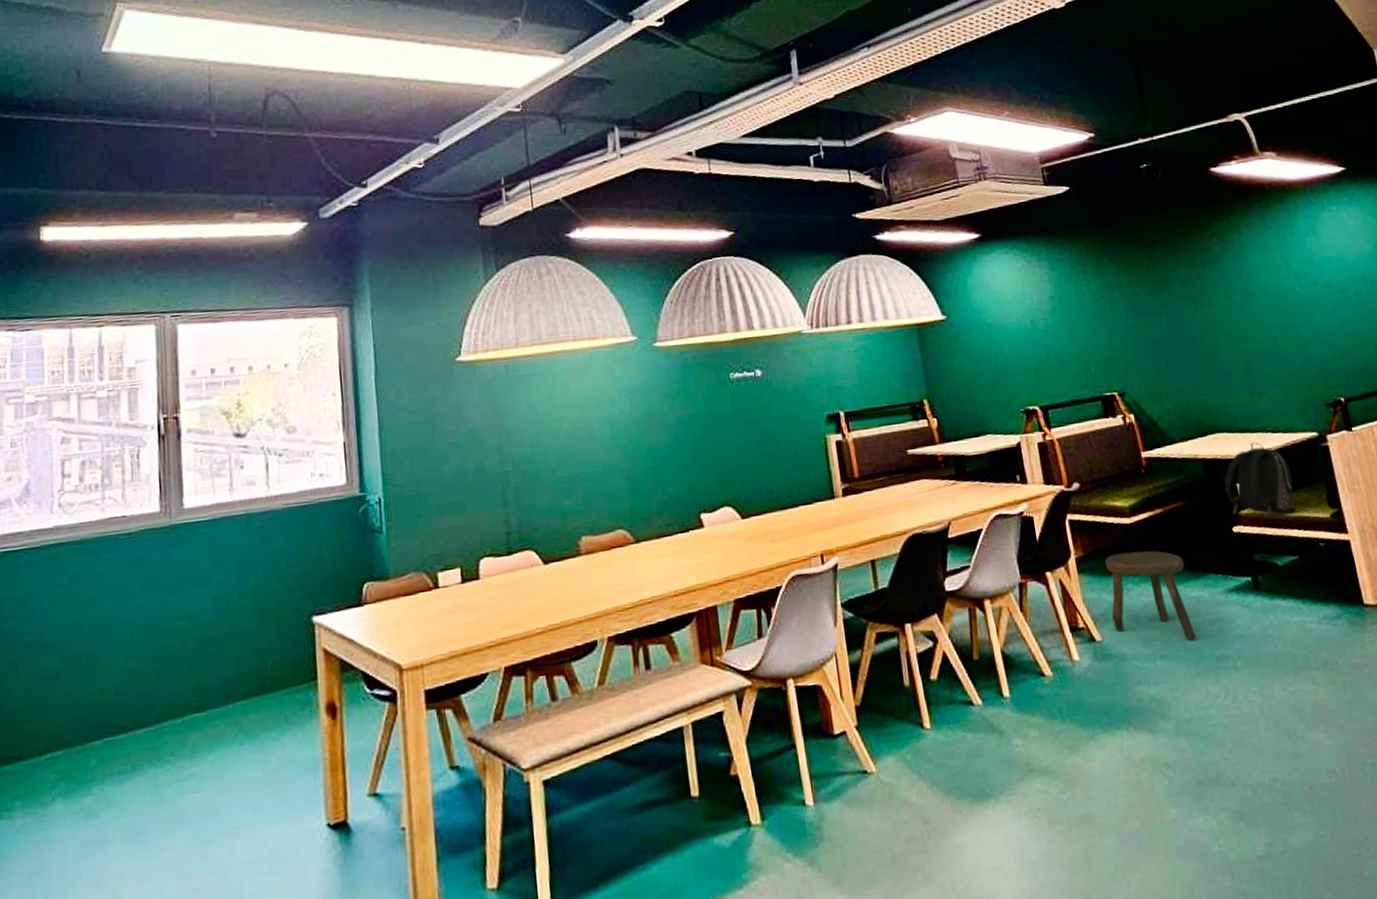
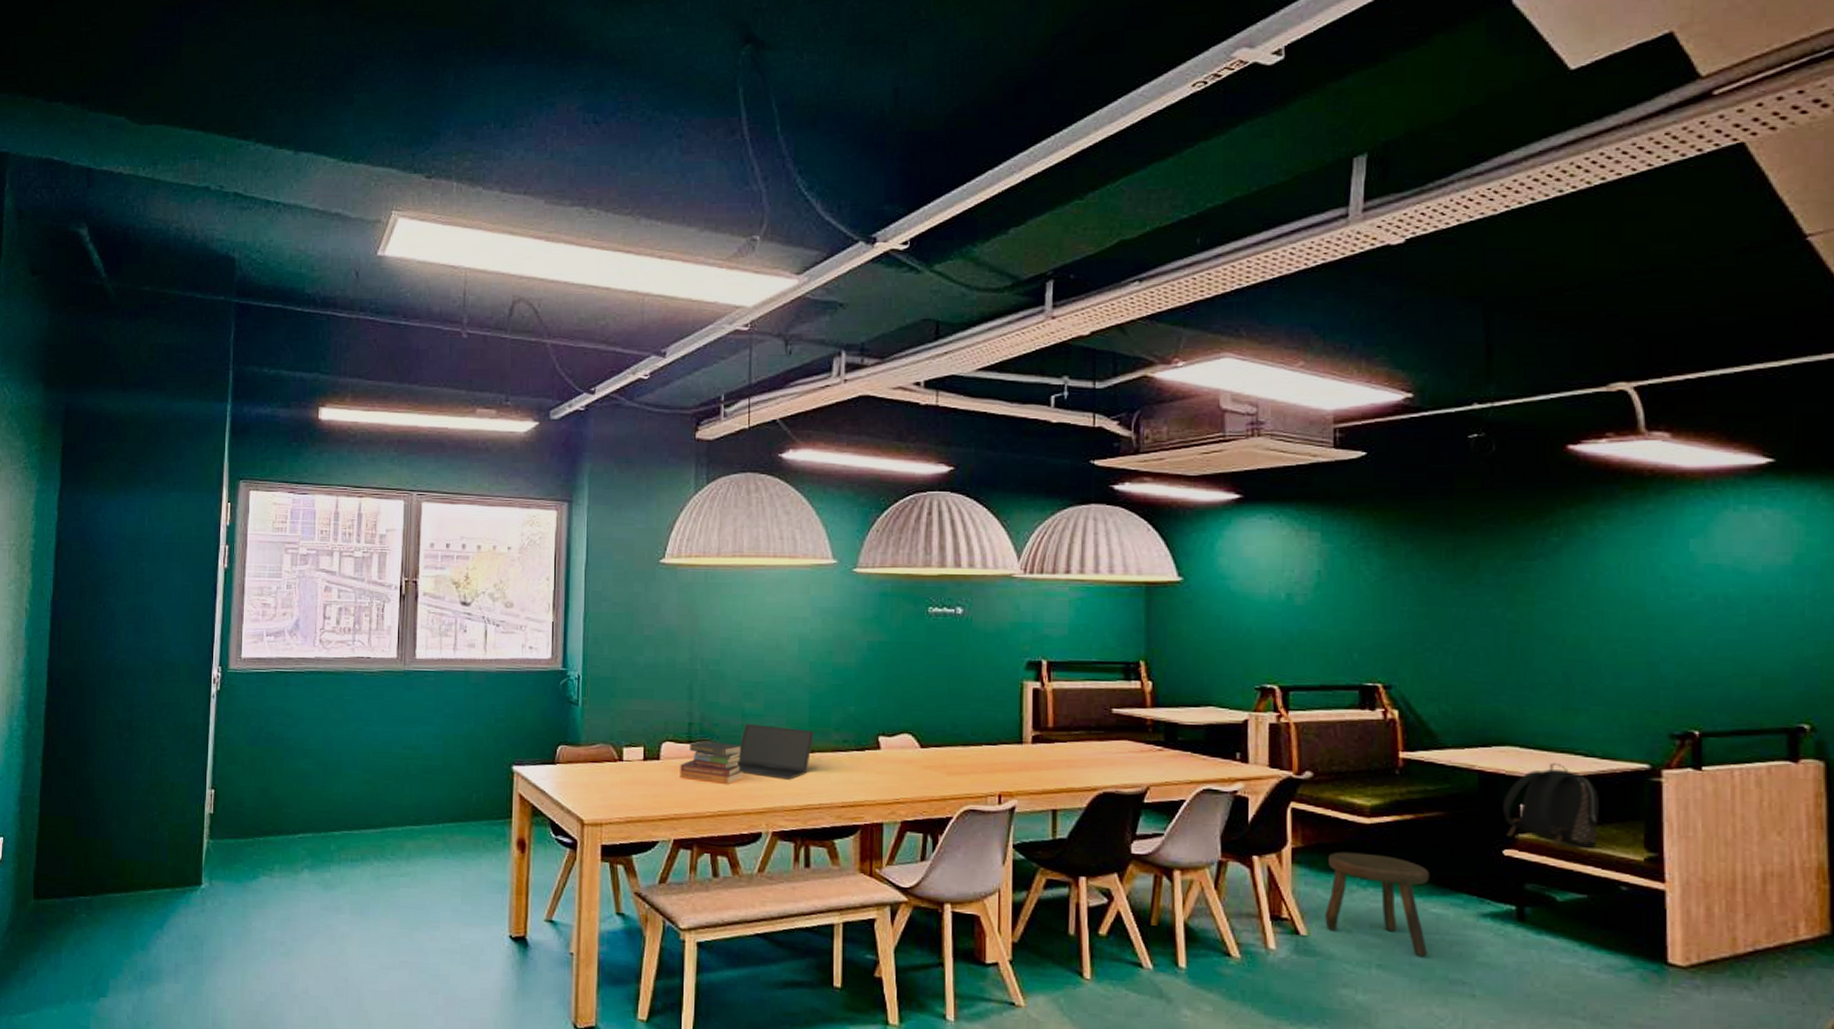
books: none [502,547,571,597] -> present [680,740,743,785]
laptop: none [562,518,638,579] -> present [736,723,814,780]

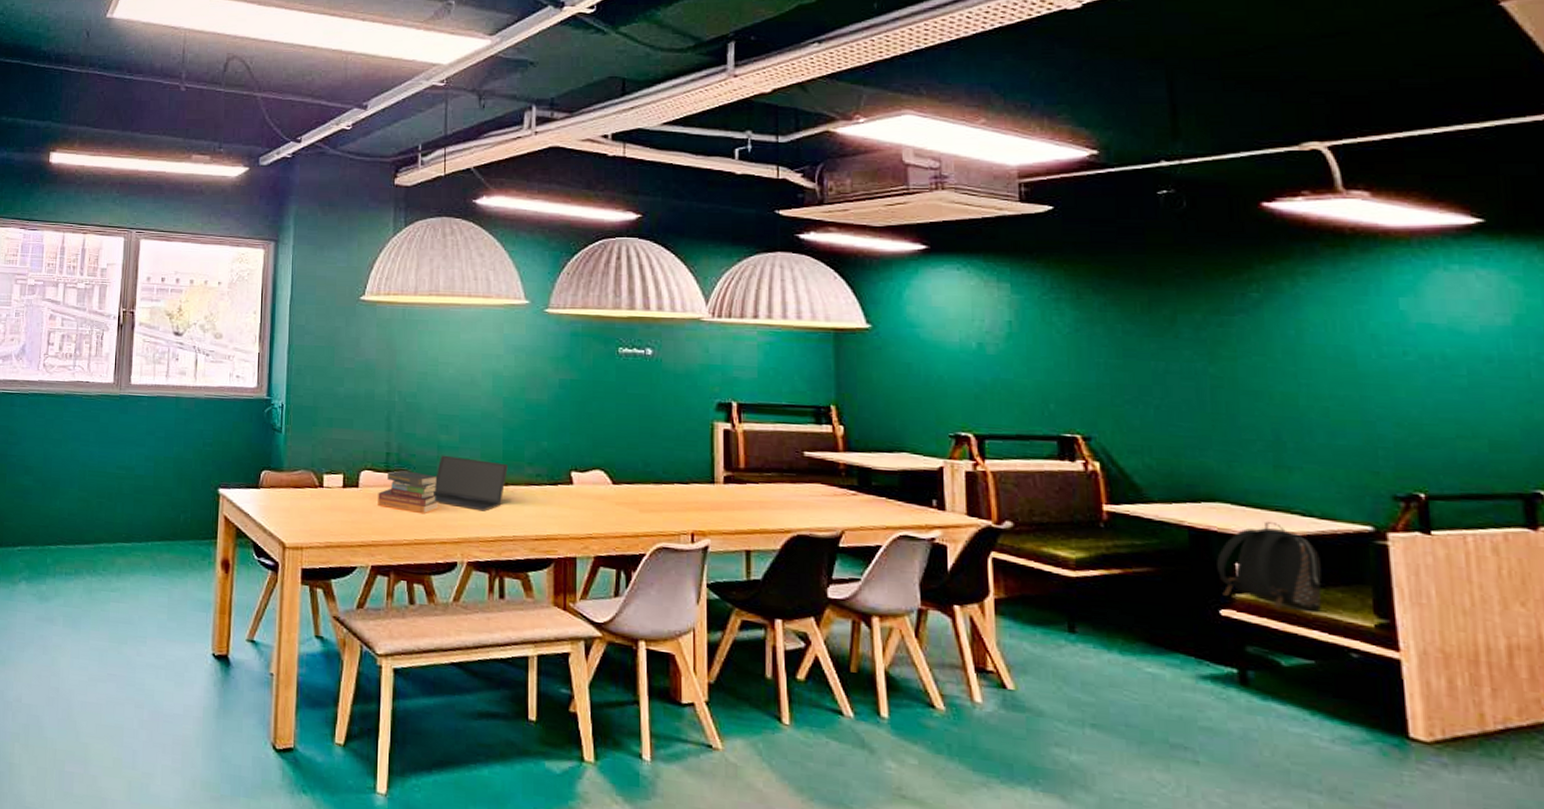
stool: present [1325,851,1430,958] -> none [1032,604,1144,719]

